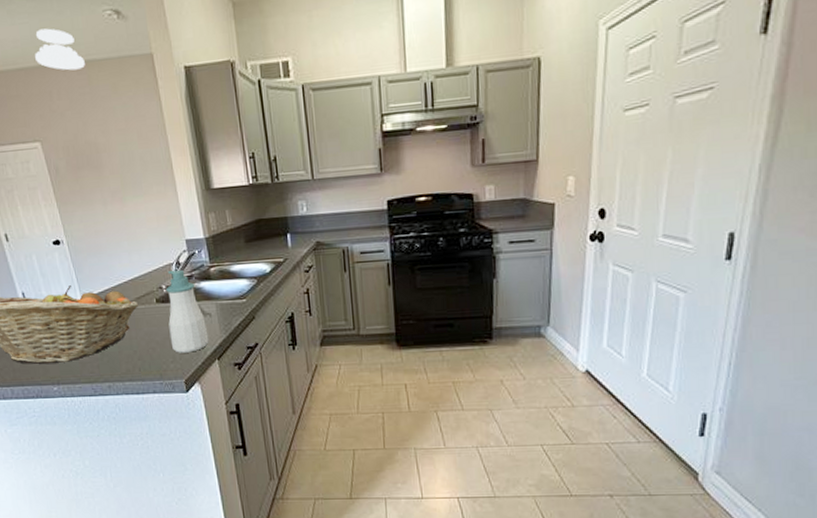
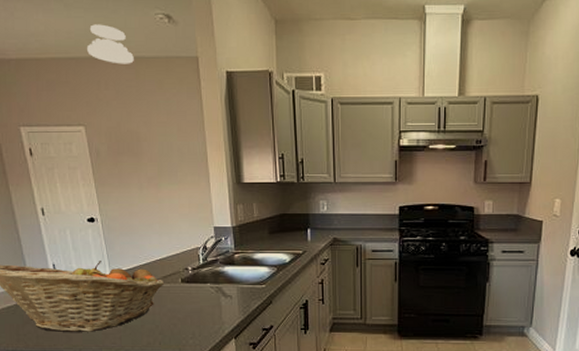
soap bottle: present [166,270,209,353] -> none [191,253,228,330]

